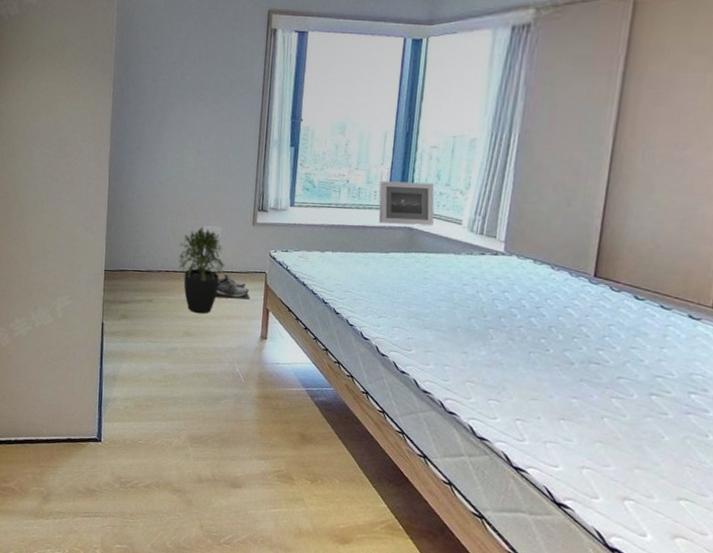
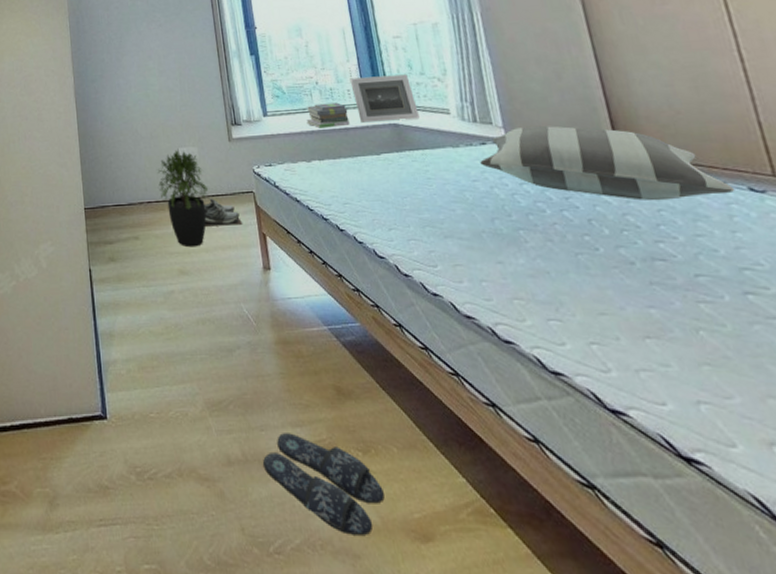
slippers: none [228,463,320,536] -> present [263,433,385,535]
books: none [329,201,370,225] -> present [306,102,350,129]
pillow: none [474,243,677,318] -> present [480,125,735,201]

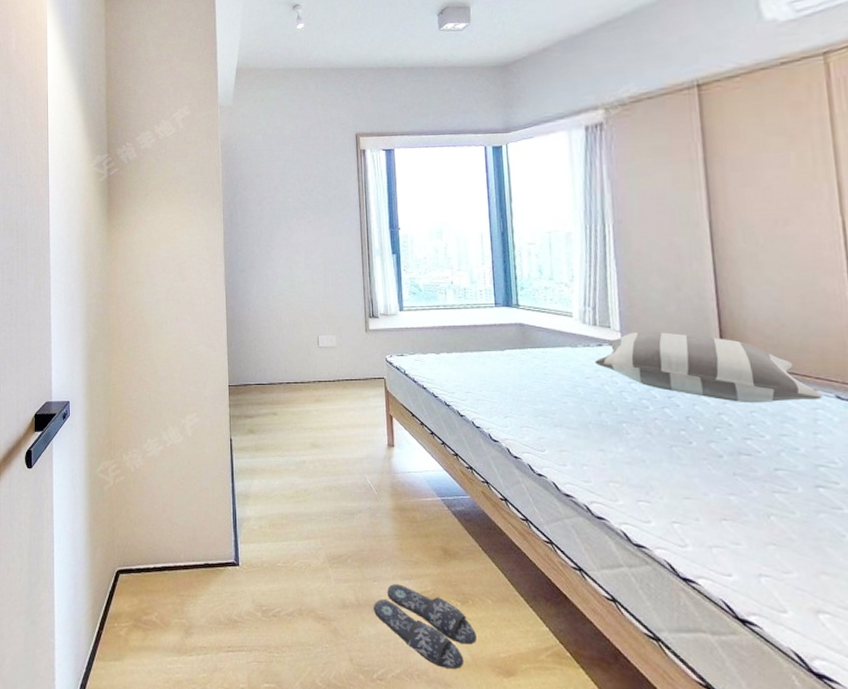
potted plant: present [157,150,209,248] -> none [297,338,344,424]
athletic shoe: present [204,198,243,227] -> none [338,382,373,407]
books: present [306,102,350,129] -> none [439,301,479,324]
picture frame: present [349,74,420,123] -> none [483,279,544,321]

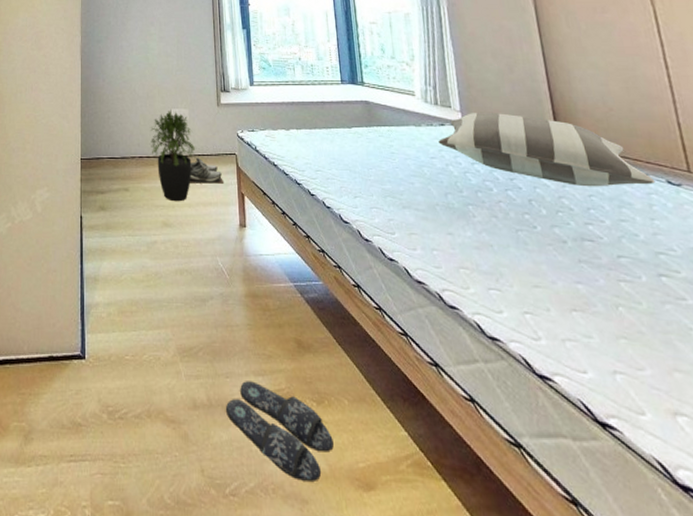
potted plant: none [297,338,344,424] -> present [150,111,196,202]
athletic shoe: none [338,382,373,407] -> present [190,157,225,184]

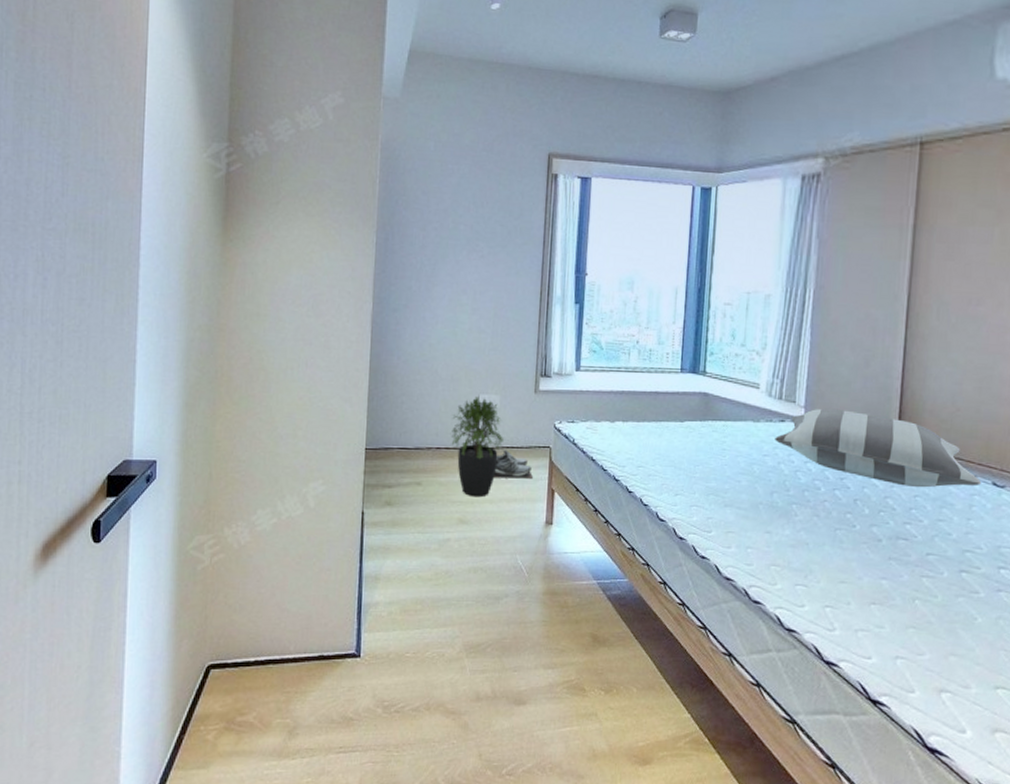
slippers: present [226,381,334,481] -> none [511,674,617,760]

